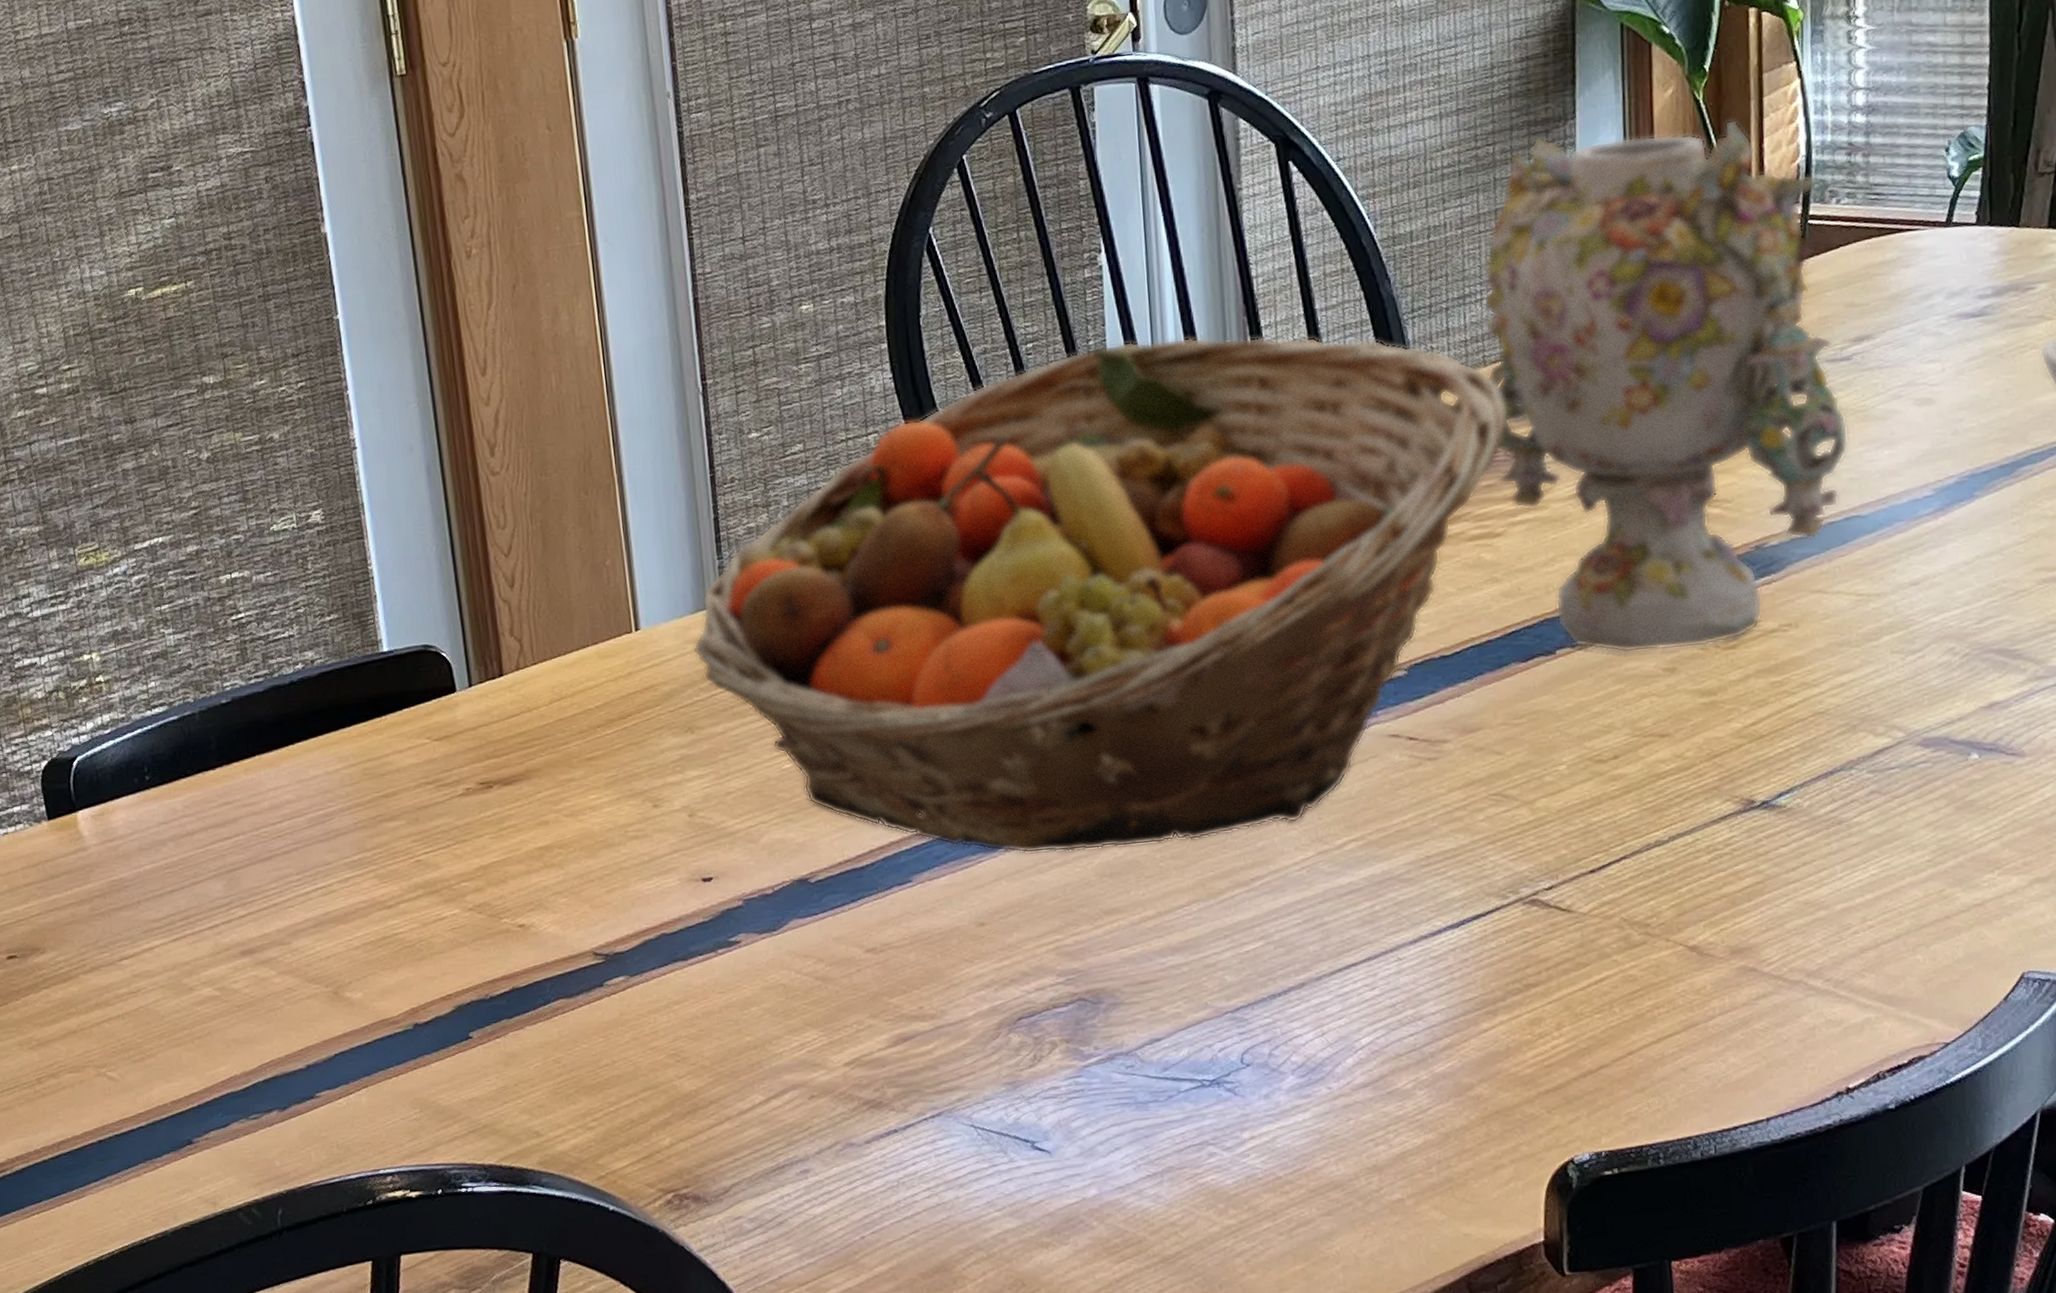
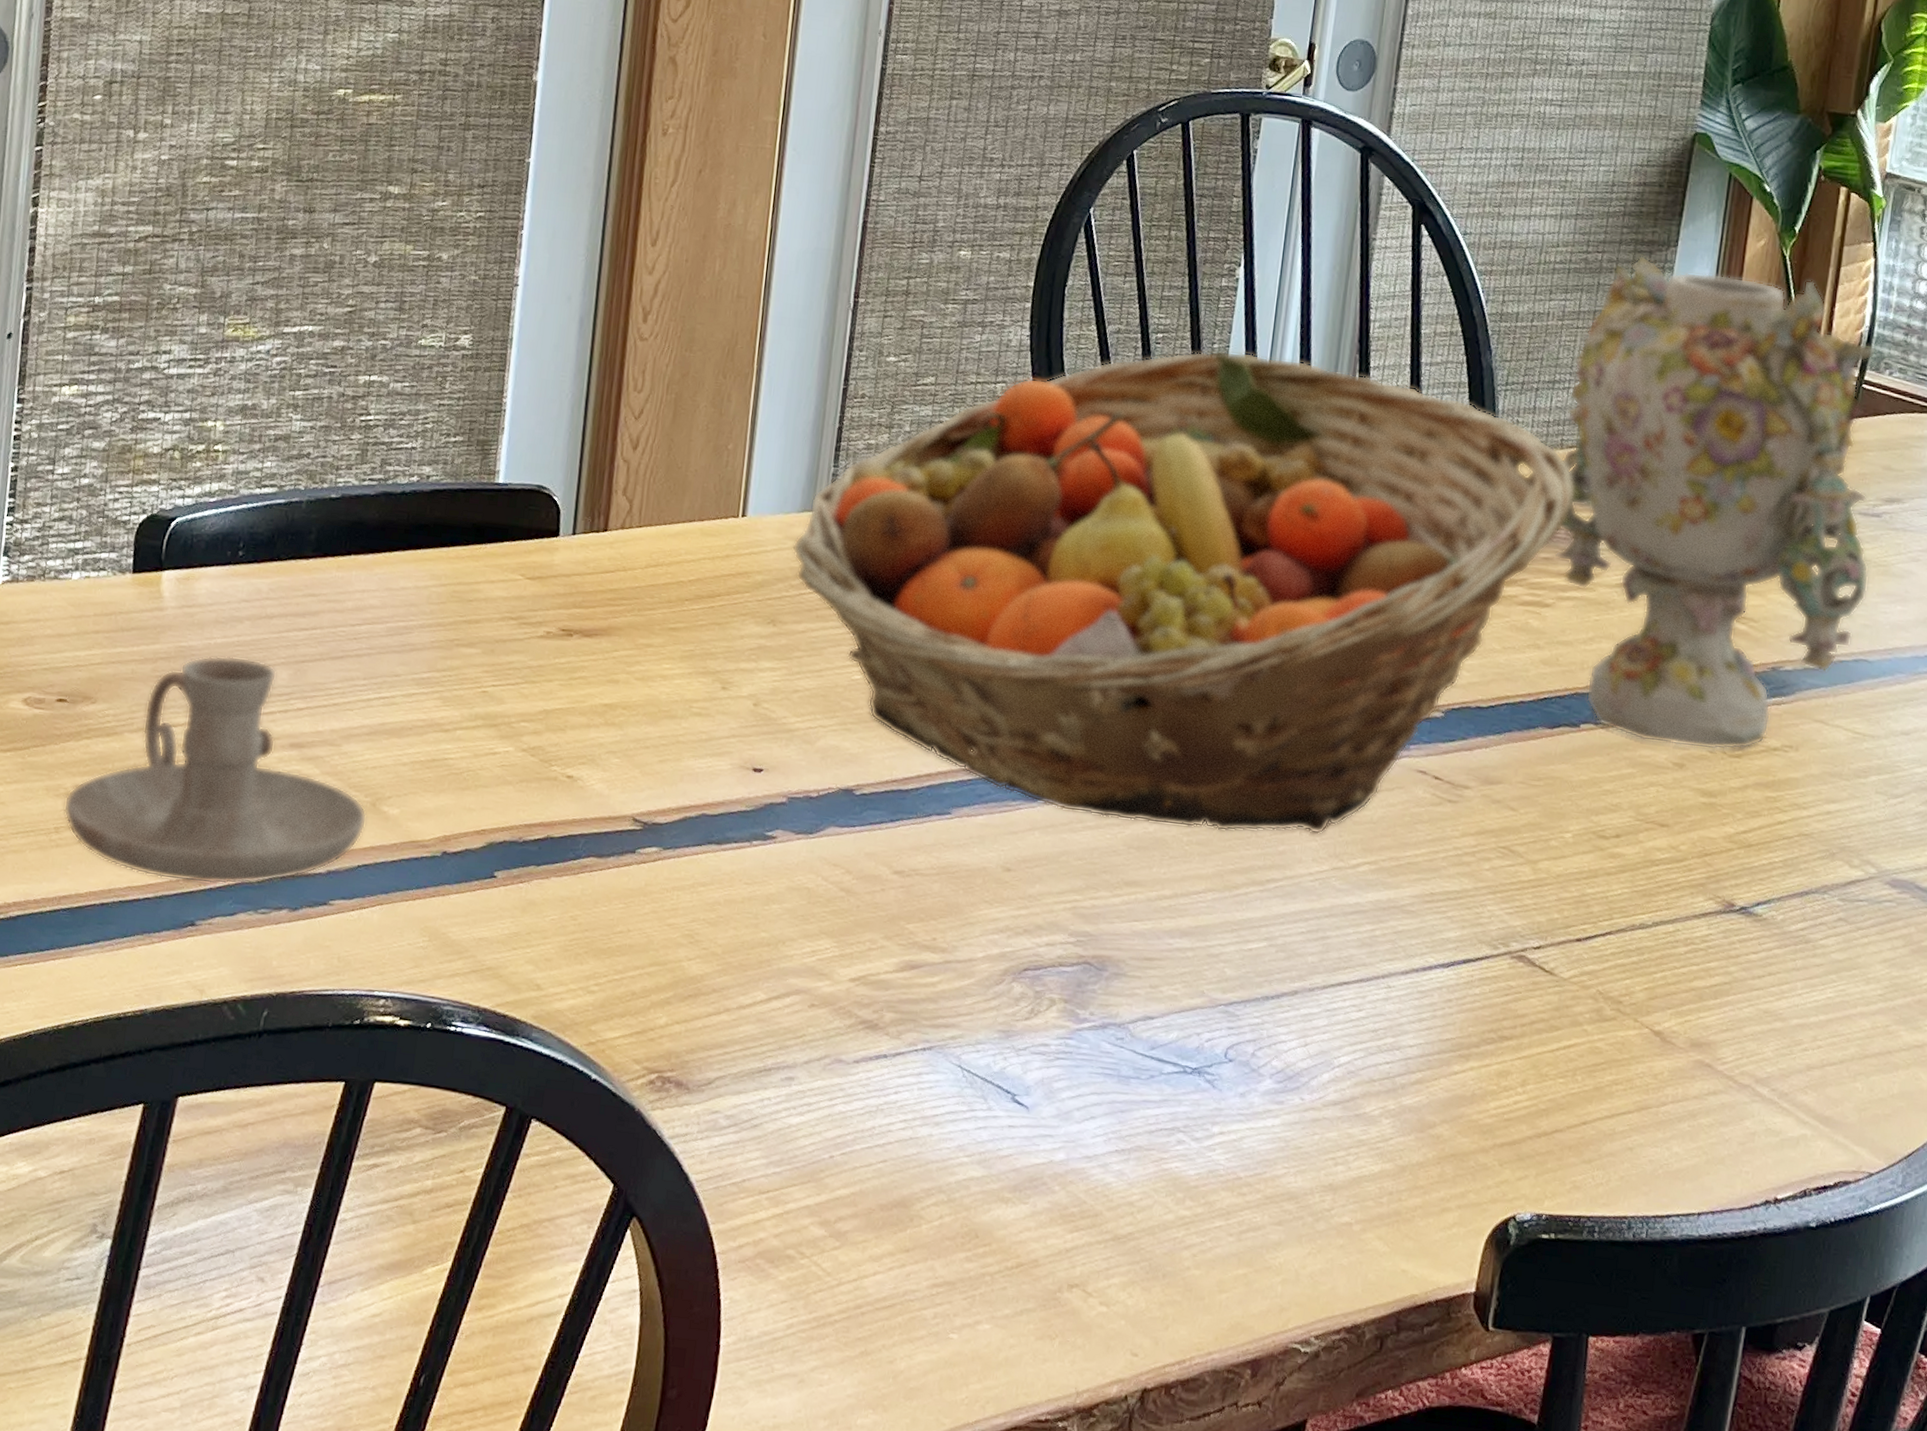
candle holder: none [38,877,334,1106] -> present [63,655,367,885]

